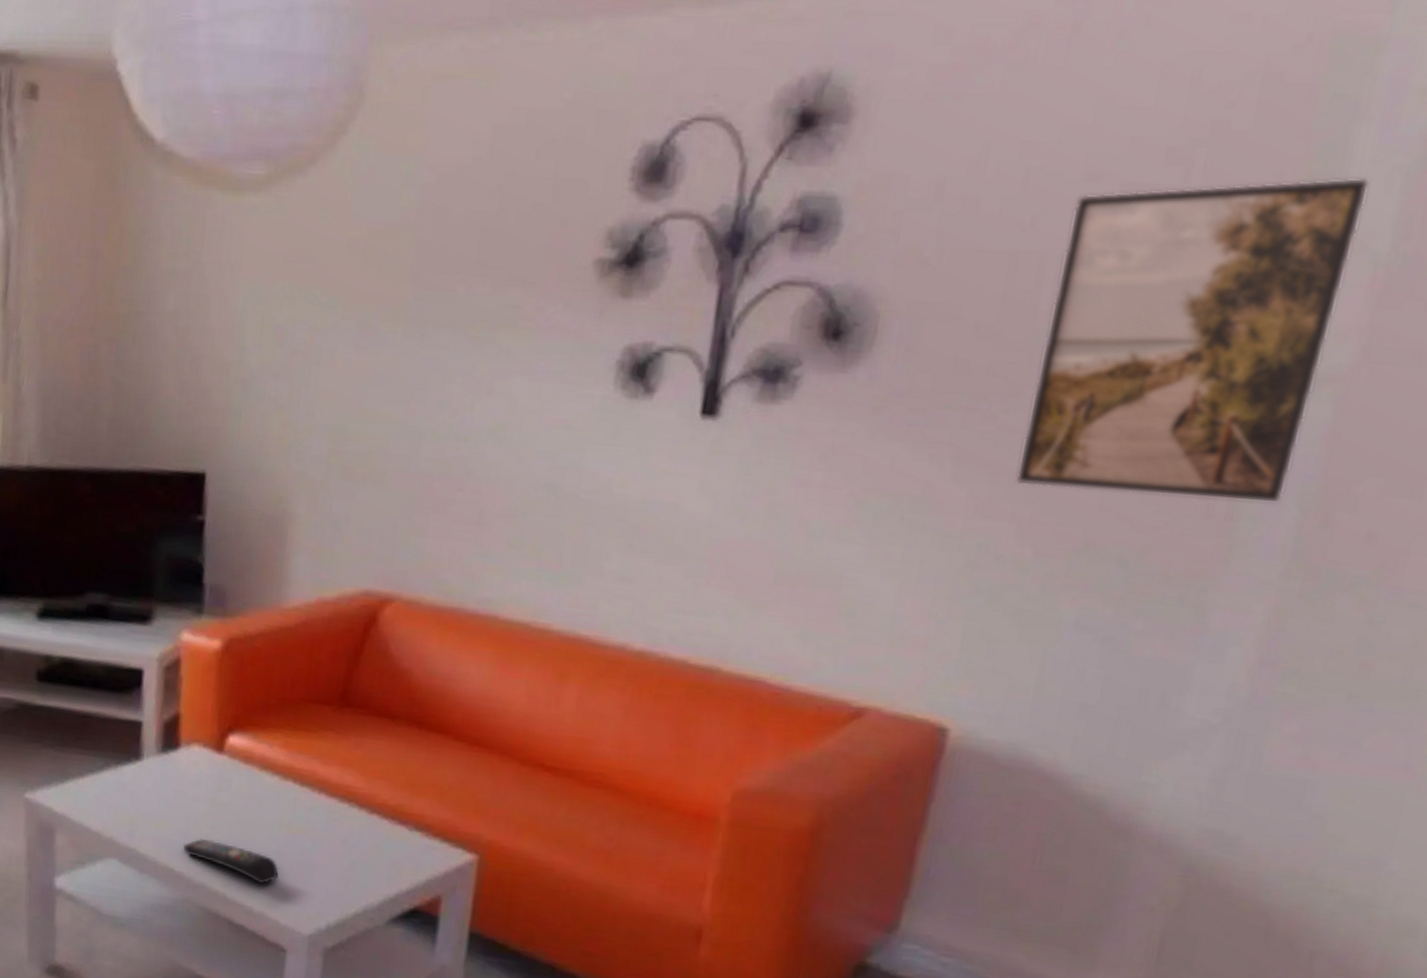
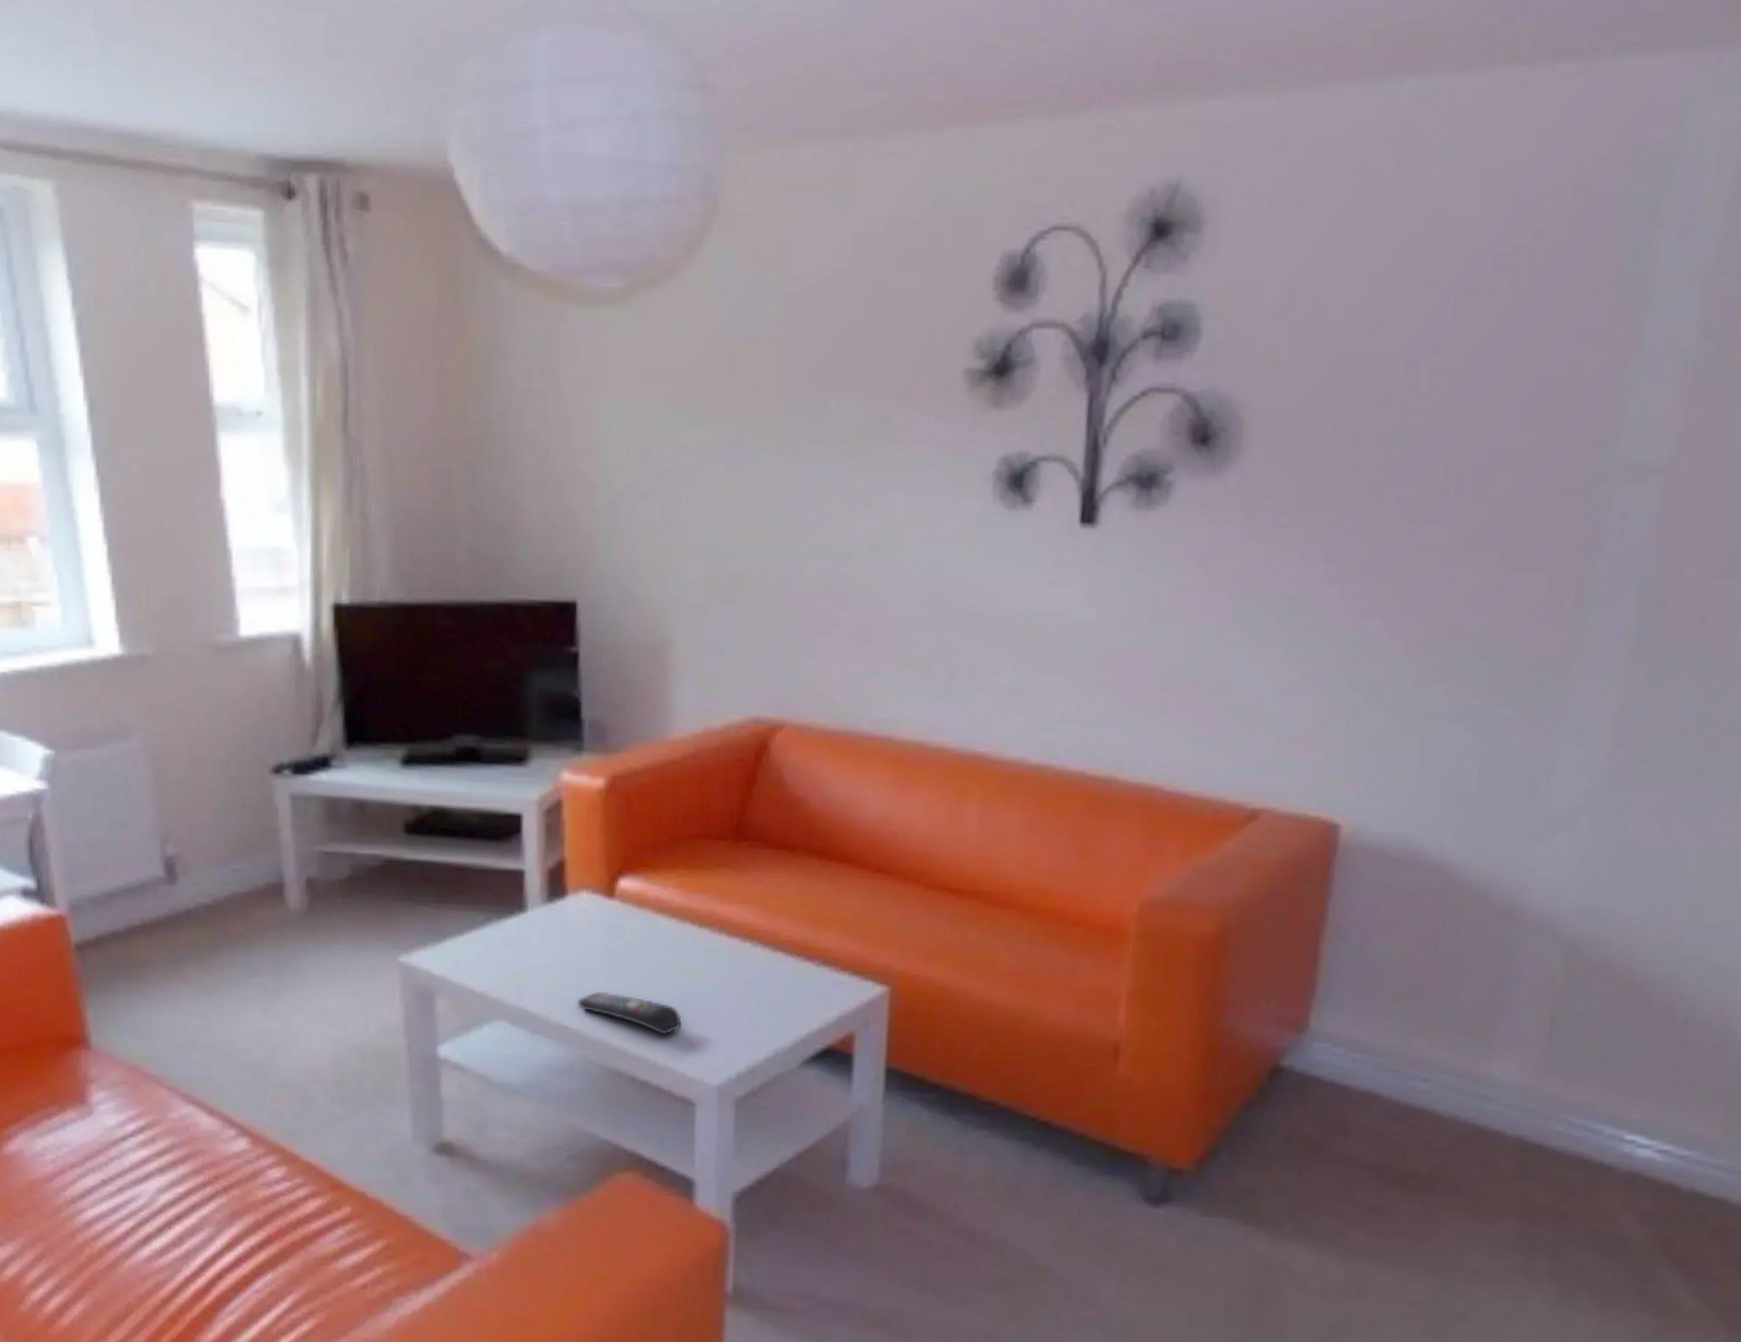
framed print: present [1016,177,1370,504] -> none [1383,280,1674,591]

